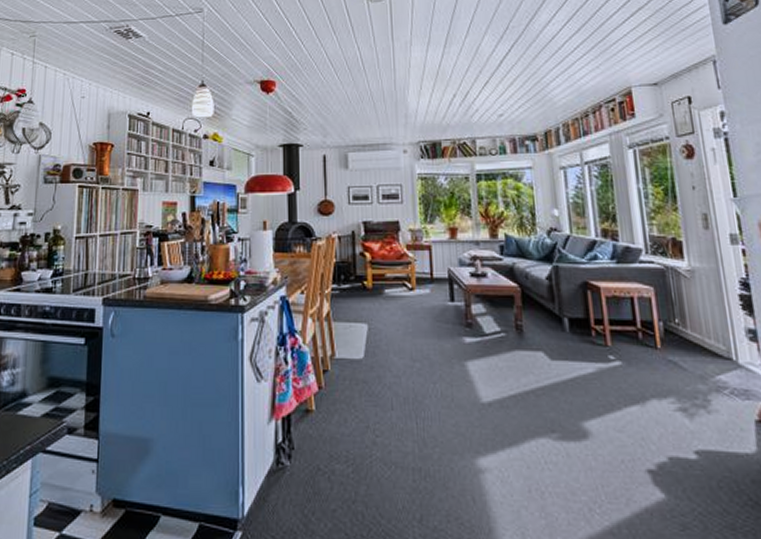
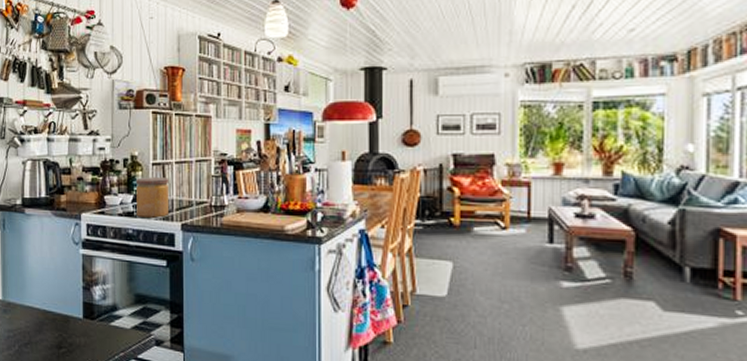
jar: none [55,251,91,294] -> present [136,177,168,219]

